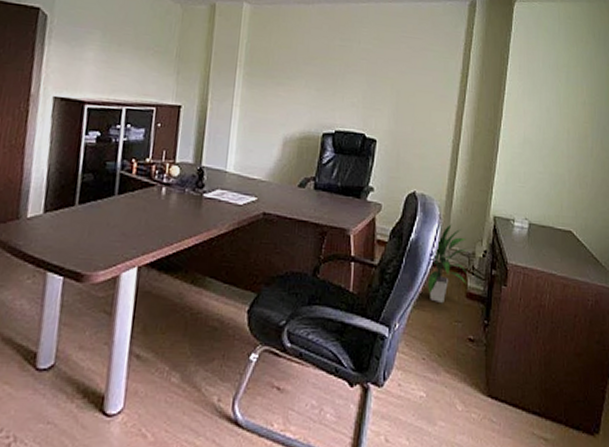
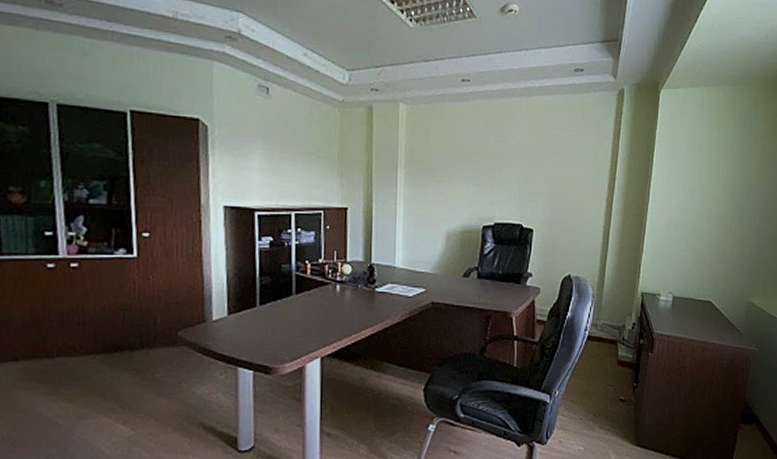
indoor plant: present [427,224,469,304] -> none [583,302,620,372]

